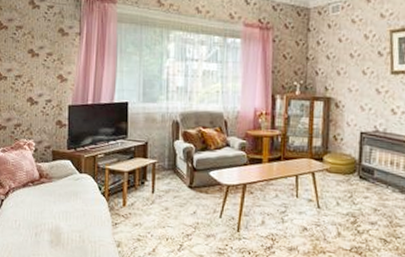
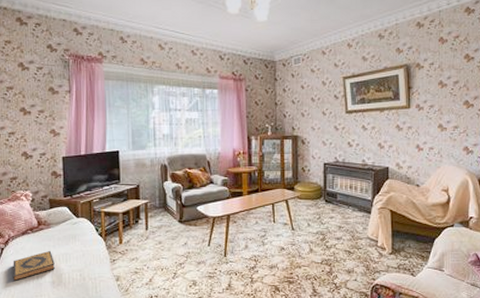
hardback book: none [11,207,54,236] -> present [13,251,55,281]

